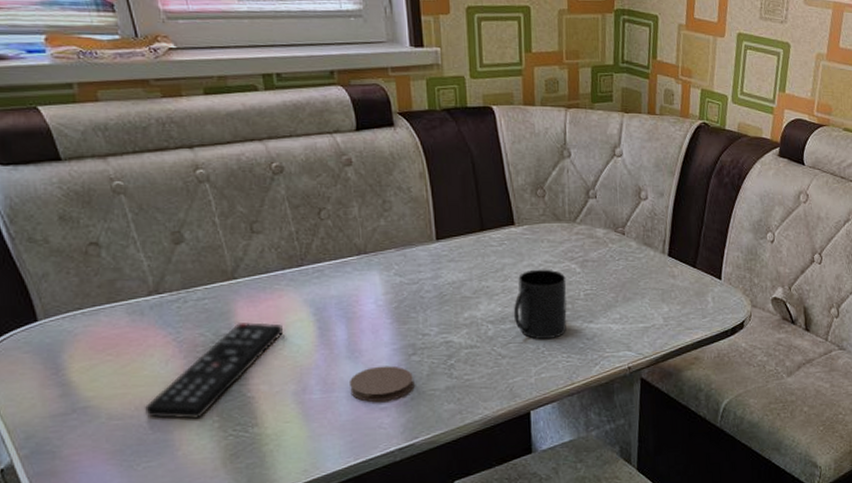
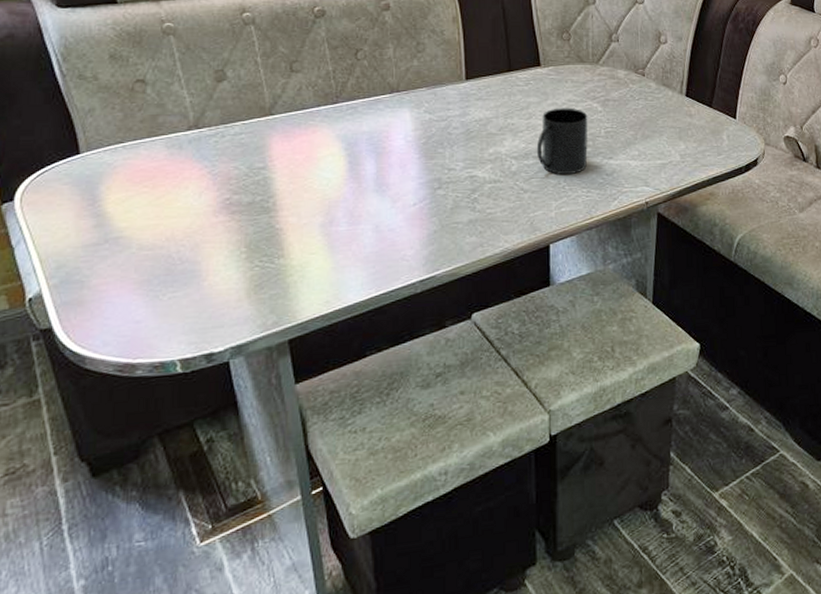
remote control: present [144,322,284,419] -> none [174,156,316,250]
coaster: present [350,366,415,402] -> none [376,199,438,234]

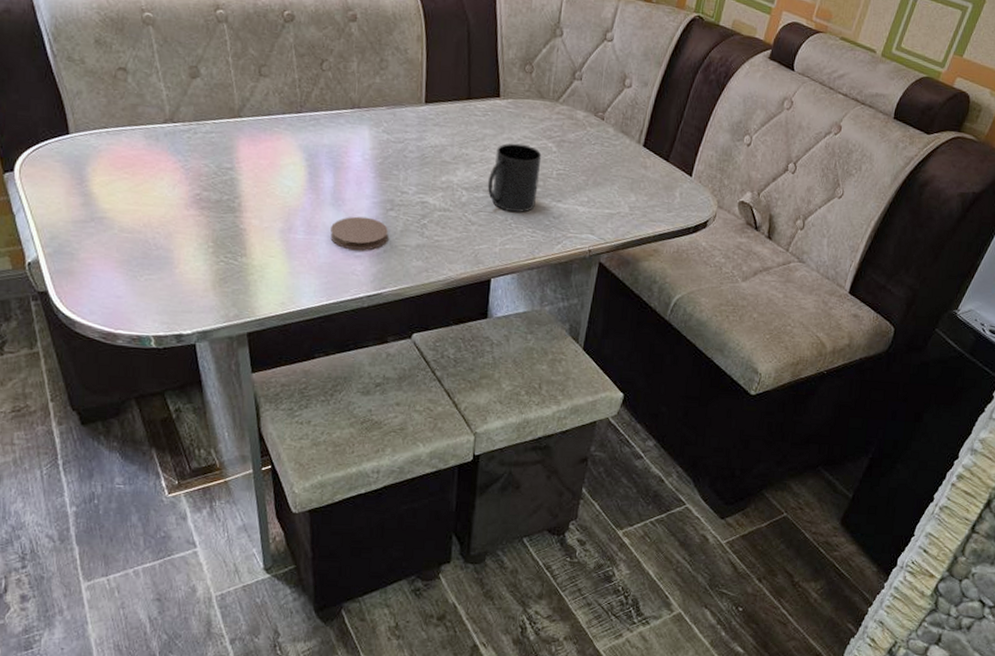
coaster: none [376,199,438,234] -> present [330,216,389,250]

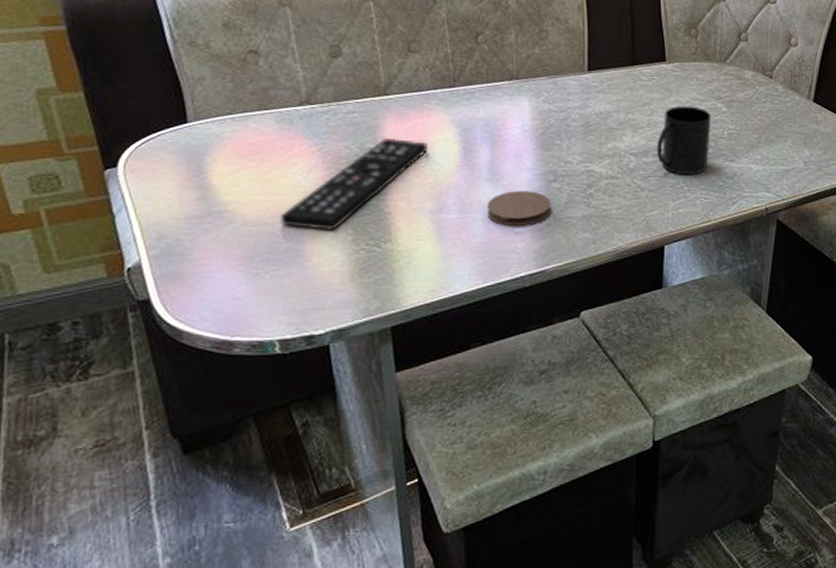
remote control: none [151,159,278,242] -> present [279,138,429,230]

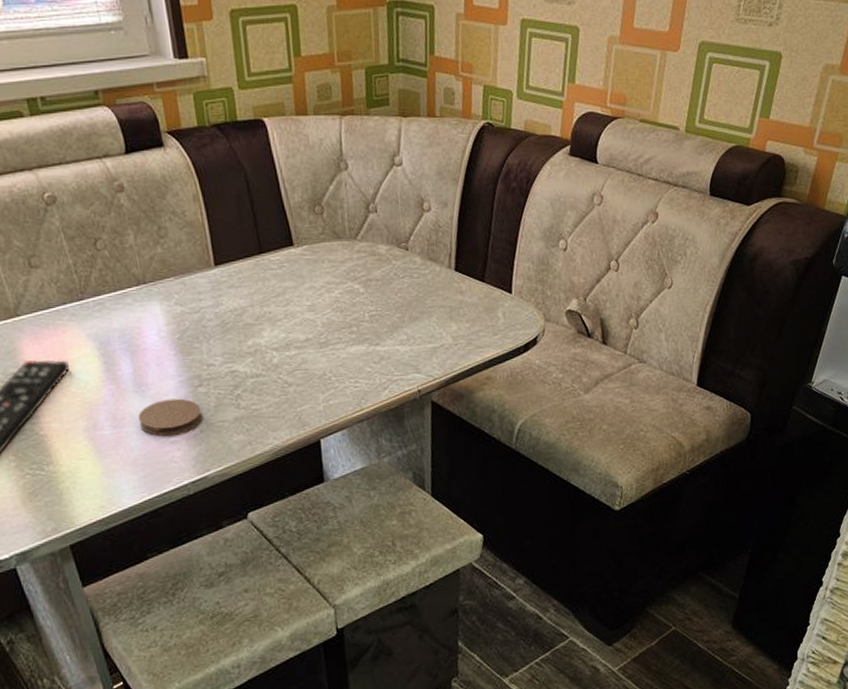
mug: present [656,106,712,176] -> none [297,291,353,366]

